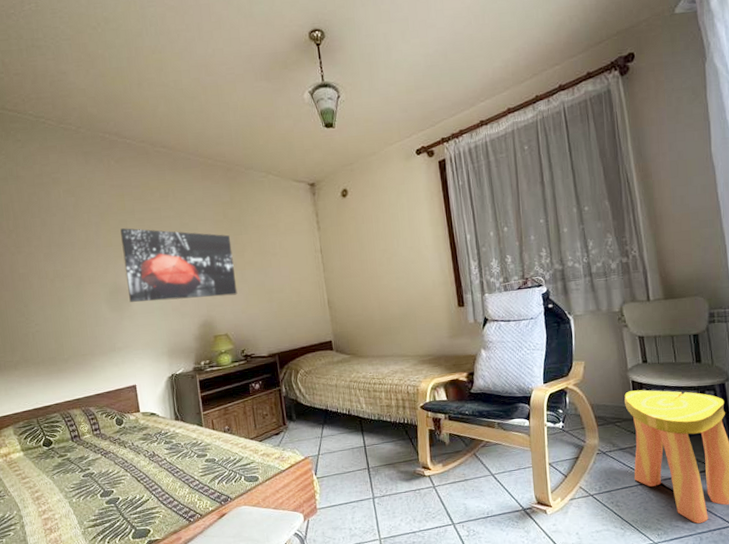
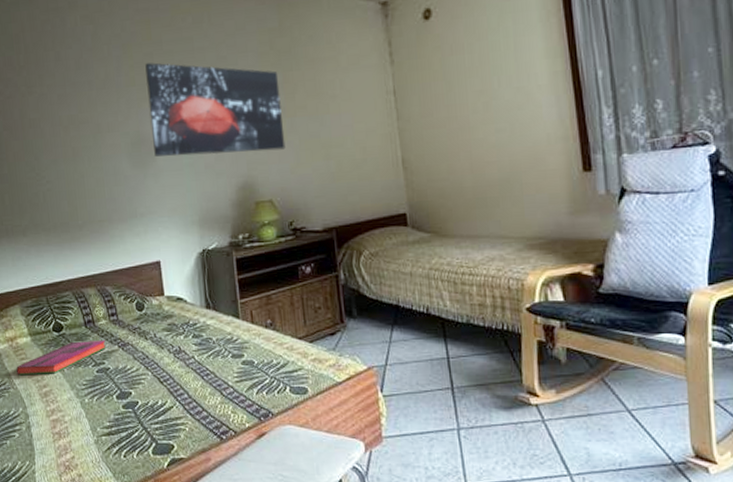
hardback book: none [10,451,91,485] -> present [16,340,106,376]

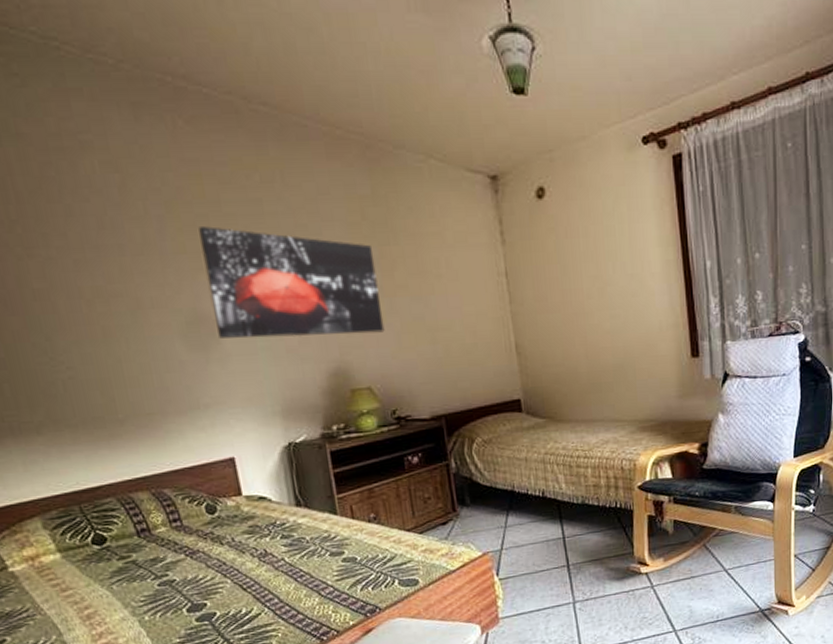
hardback book: present [16,340,106,376] -> none [42,550,169,600]

